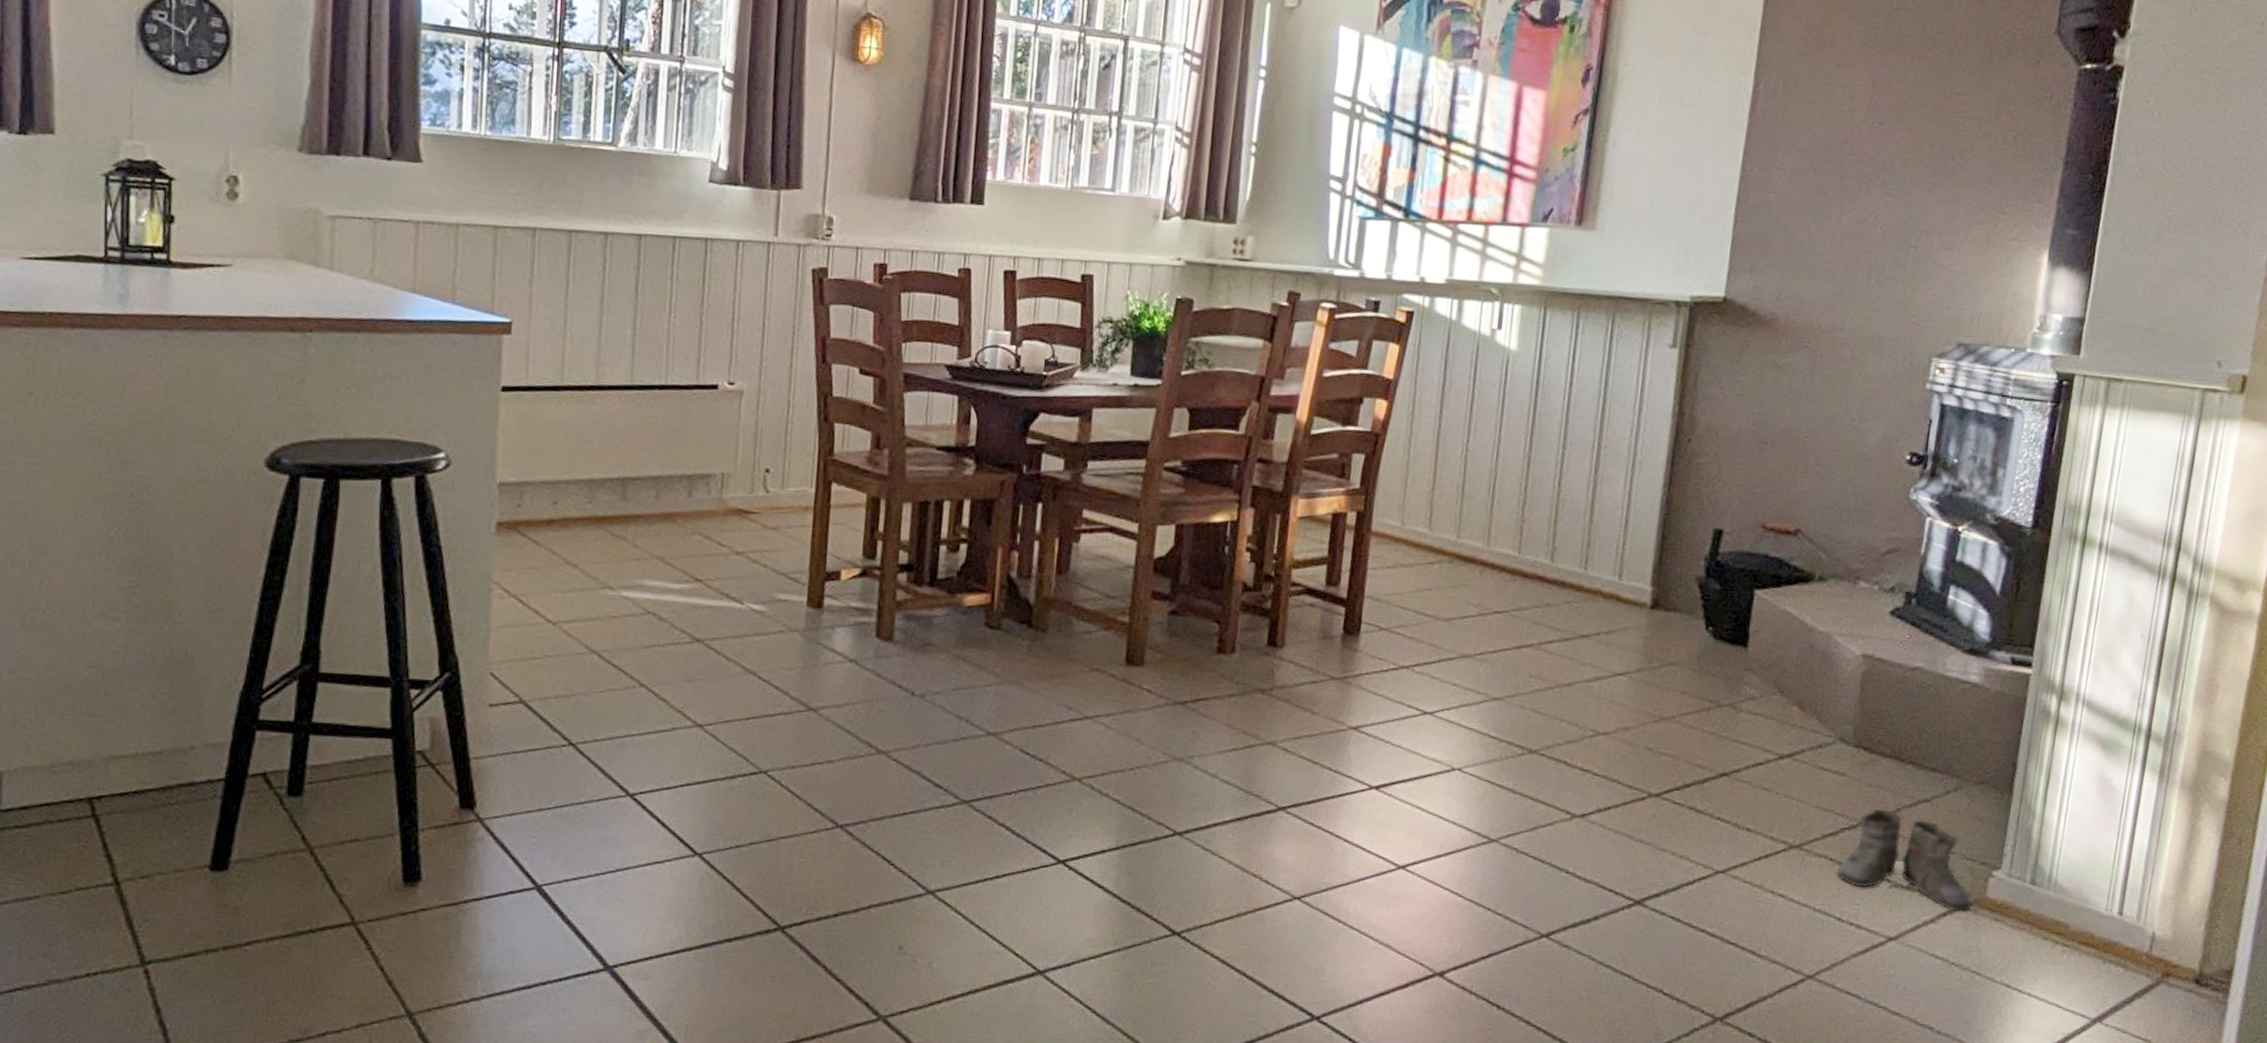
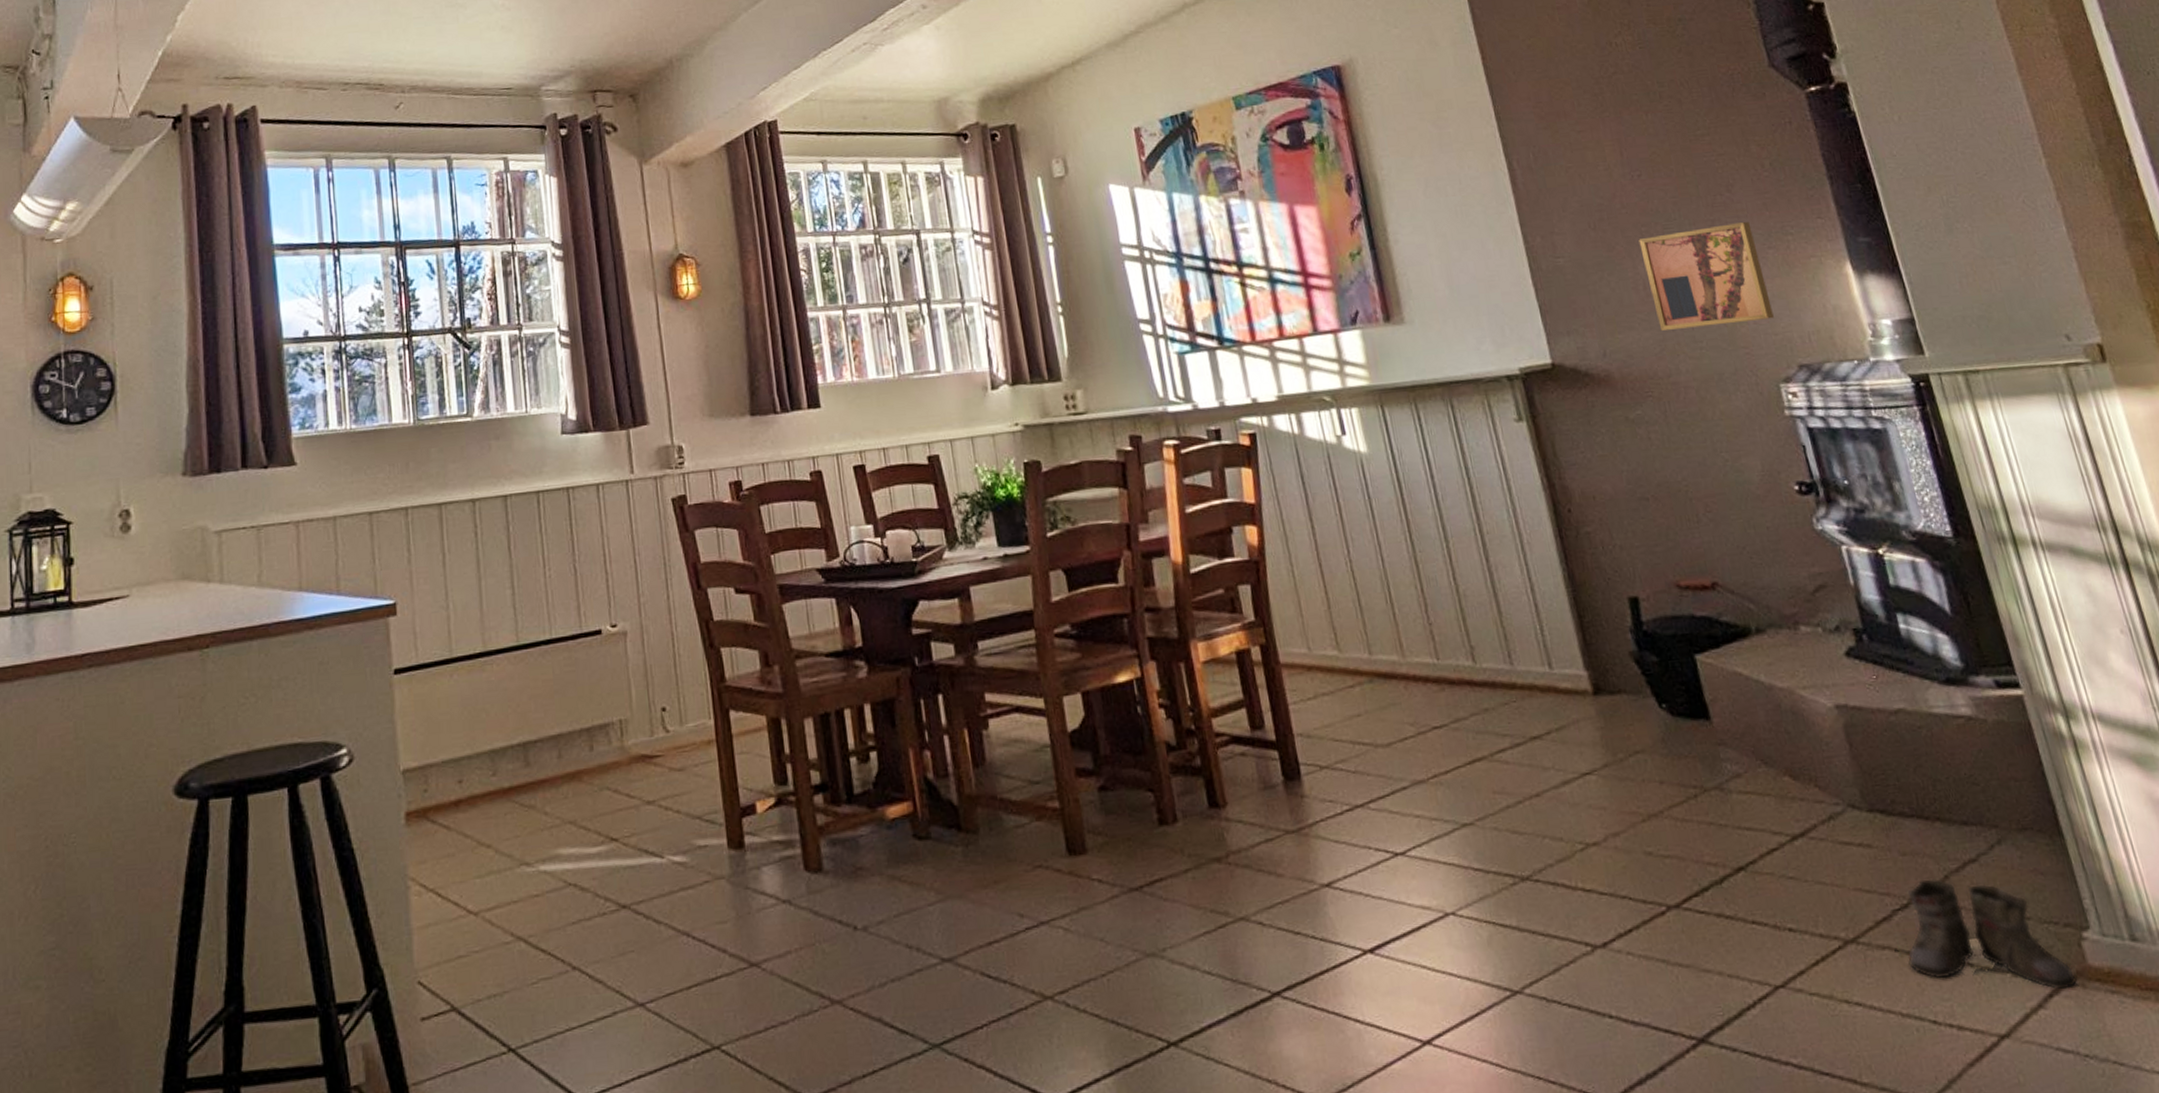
wall art: none [1841,188,1969,294] -> present [1638,222,1774,330]

